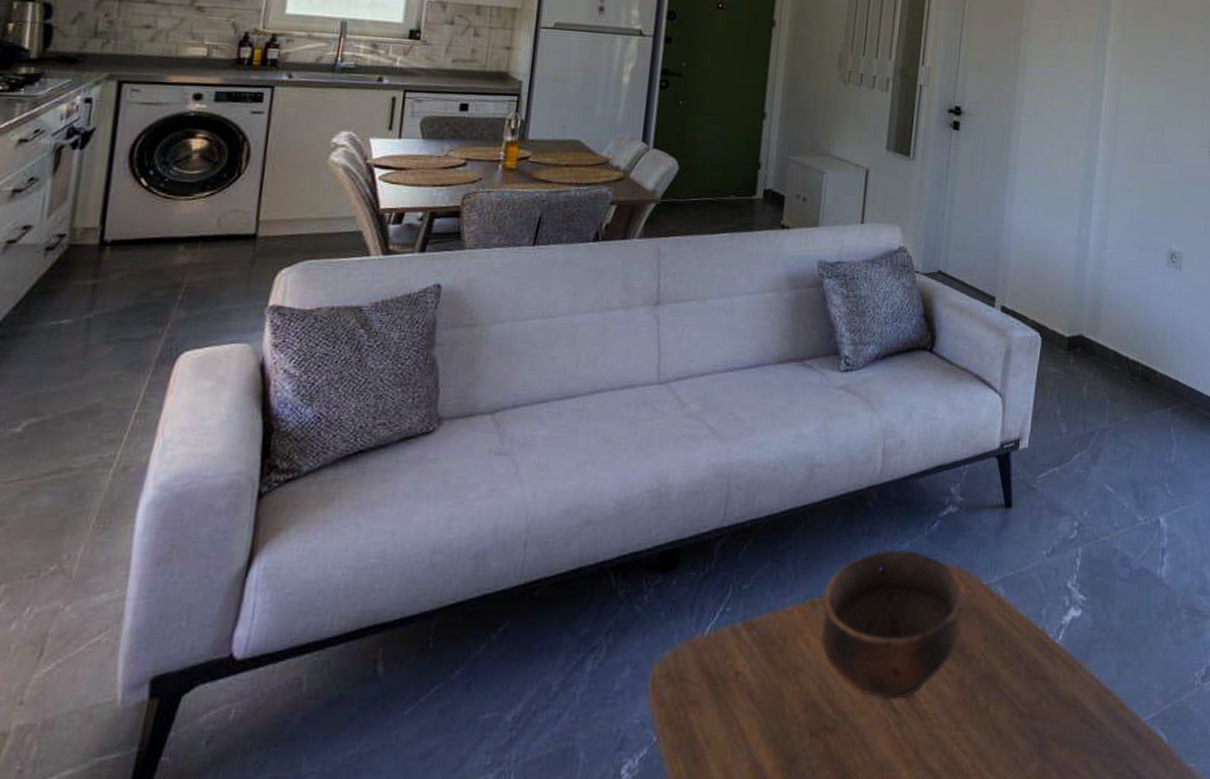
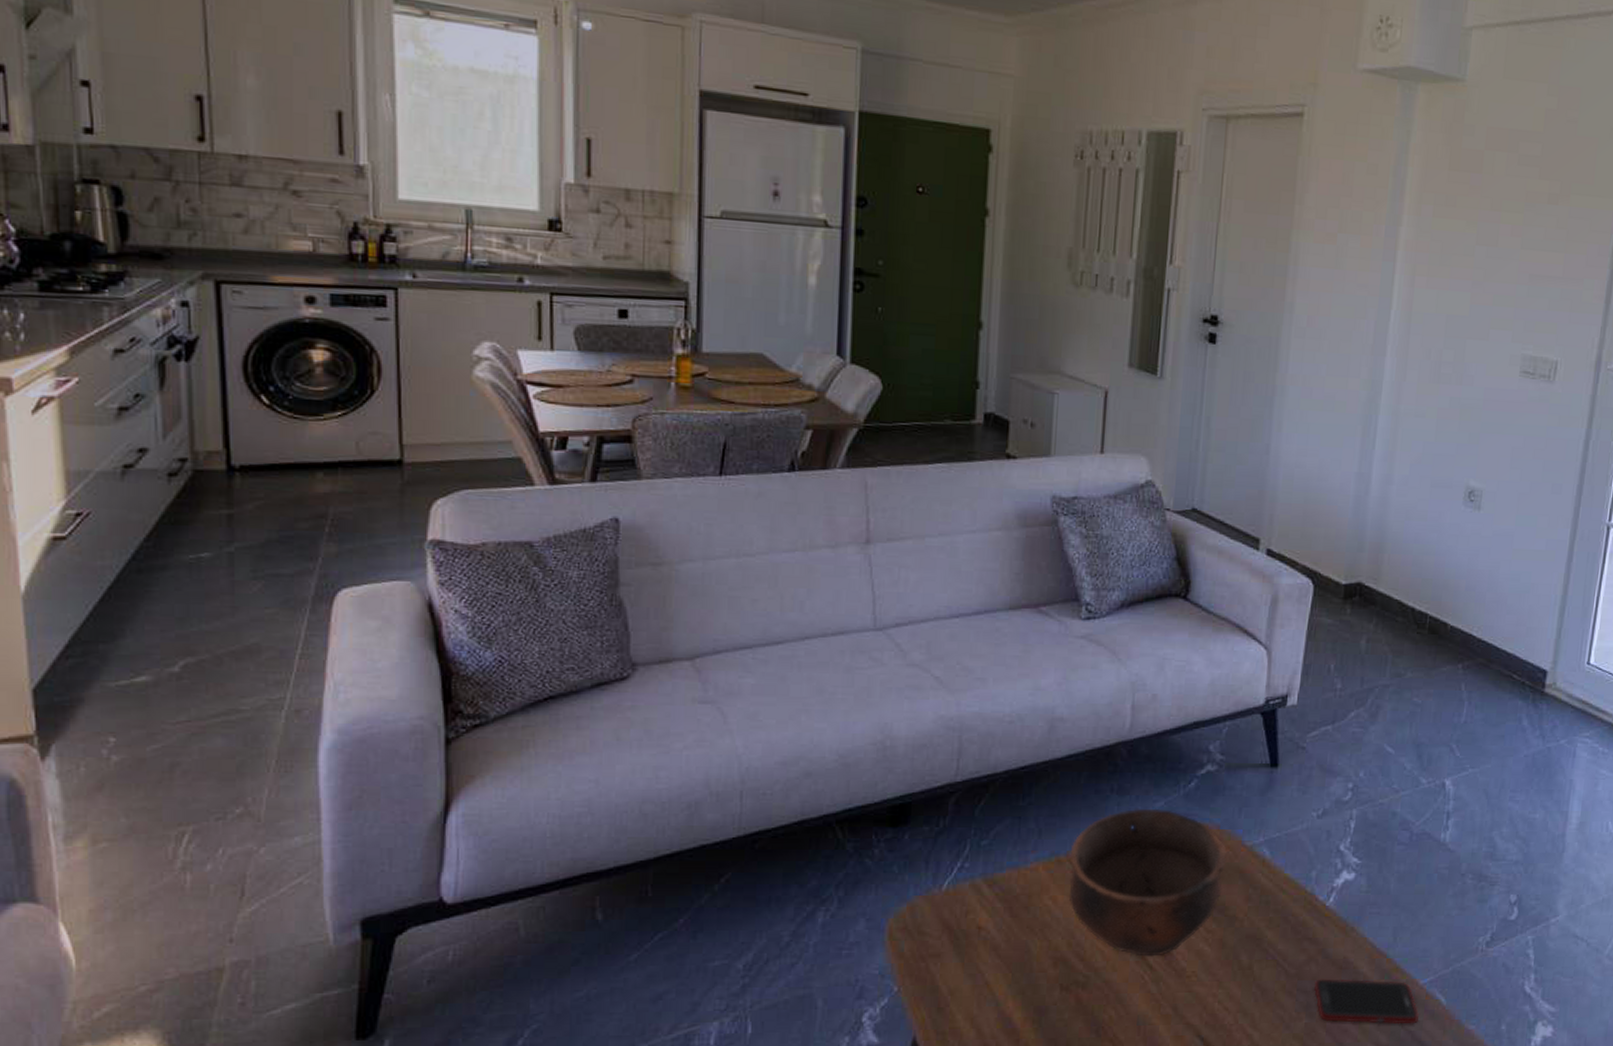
cell phone: none [1046,717,1142,764] -> present [1314,979,1419,1025]

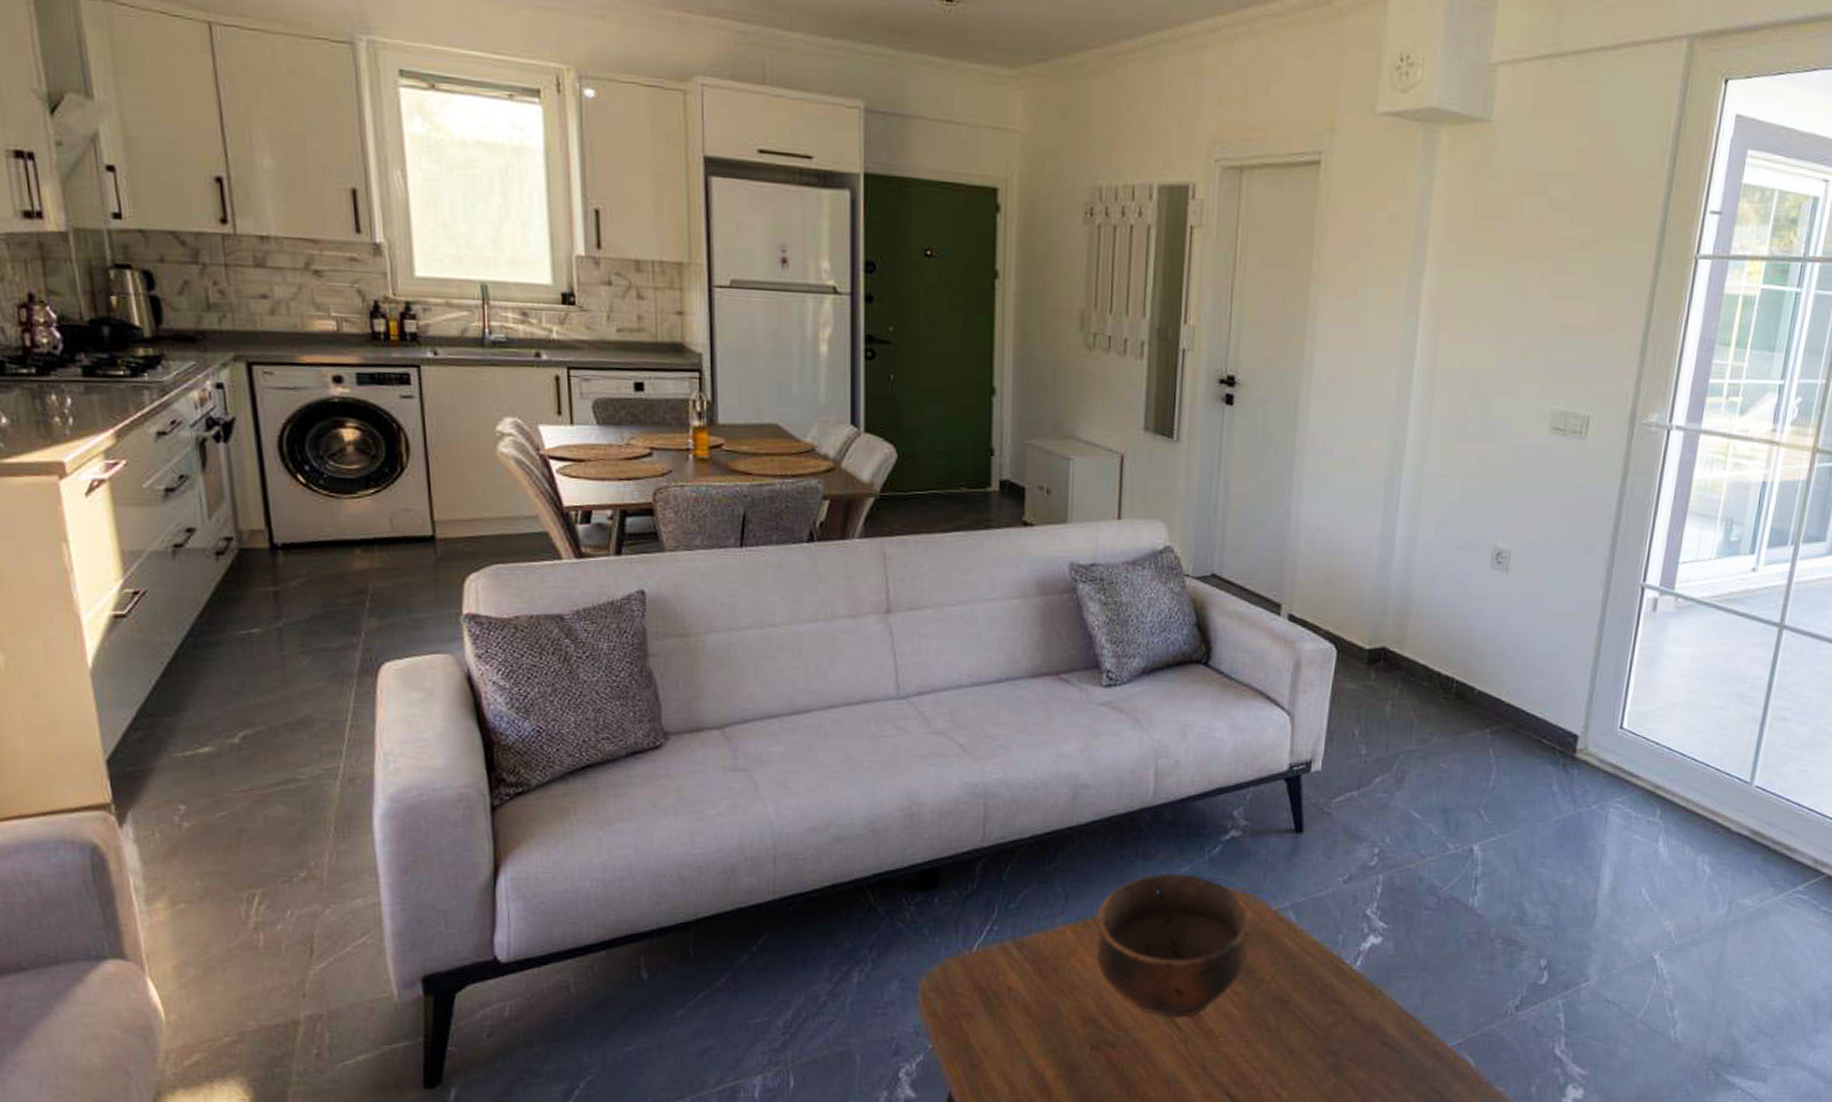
cell phone: present [1314,979,1419,1025] -> none [1342,1040,1447,1086]

